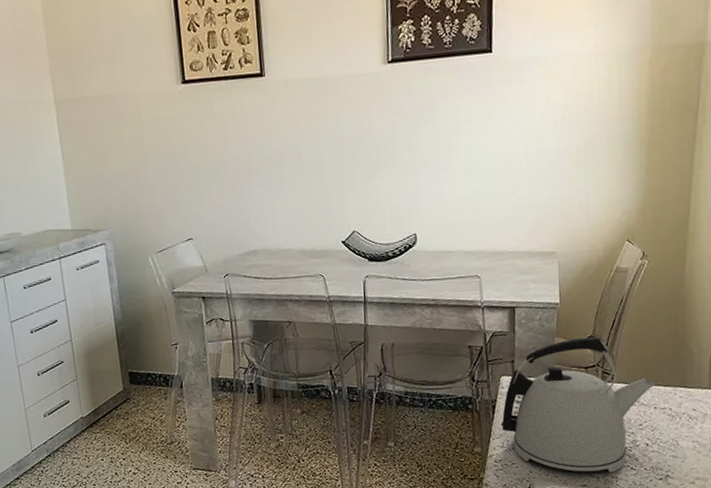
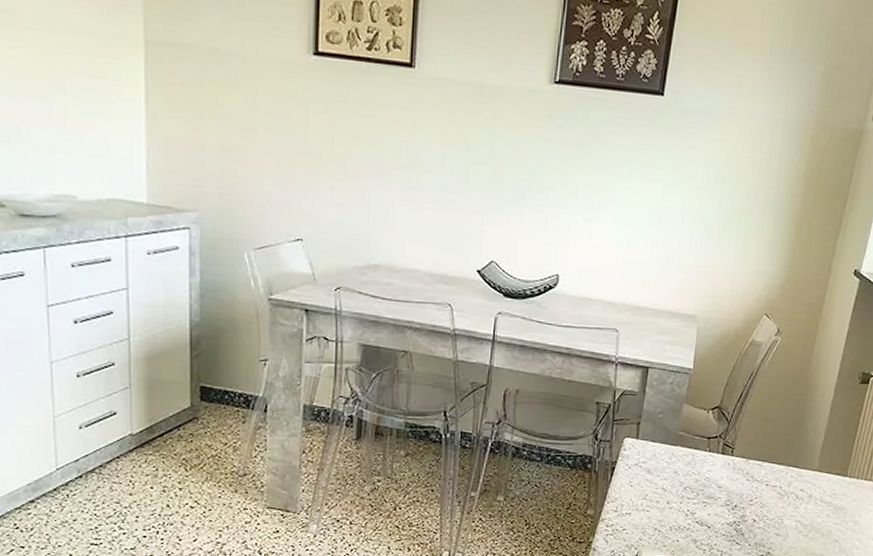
kettle: present [500,337,655,473] -> none [617,406,770,546]

